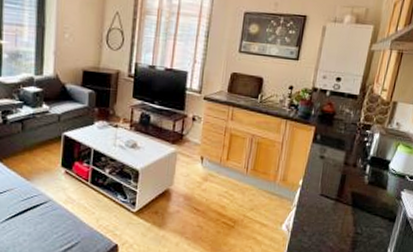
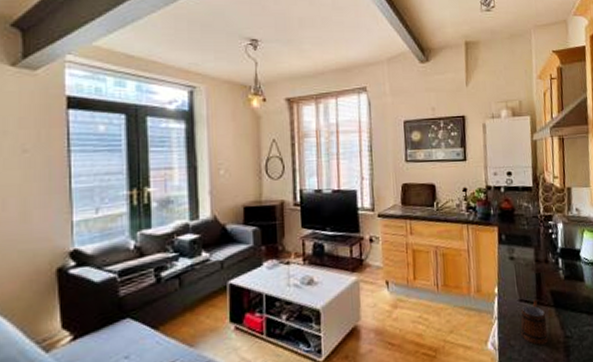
mug: none [315,196,342,235] -> present [520,299,549,345]

